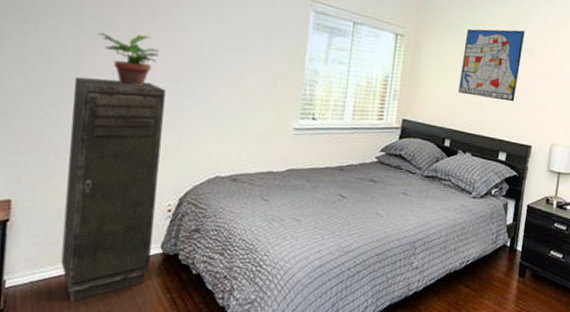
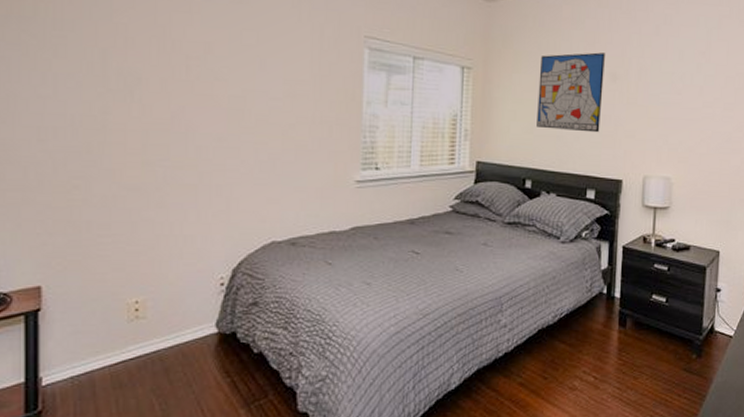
storage cabinet: present [61,77,166,303] -> none [103,141,207,396]
potted plant: present [98,32,160,87] -> none [125,89,197,148]

